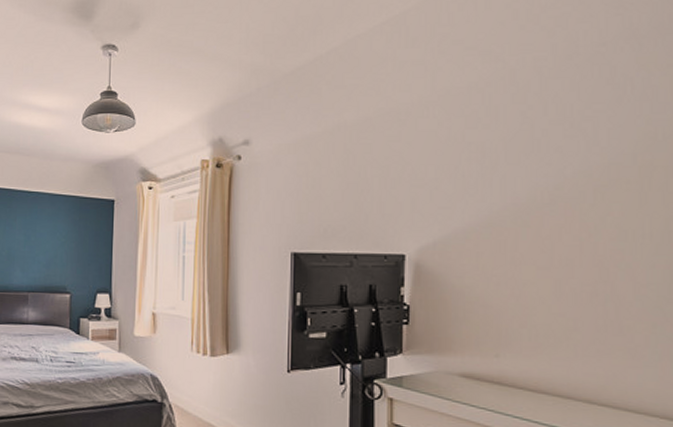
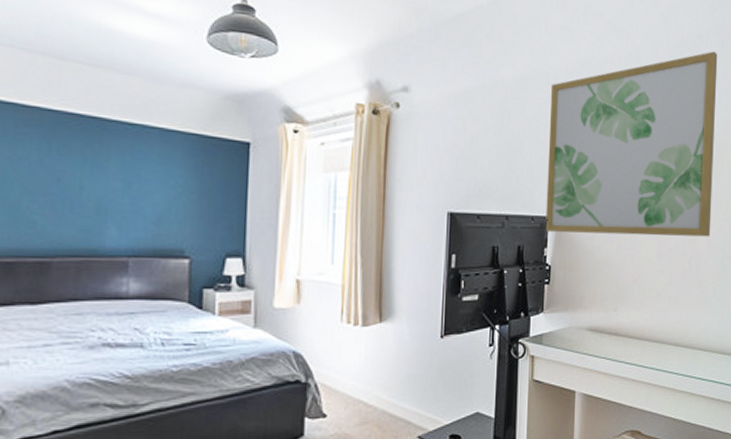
wall art: none [401,57,637,275] -> present [545,51,718,237]

